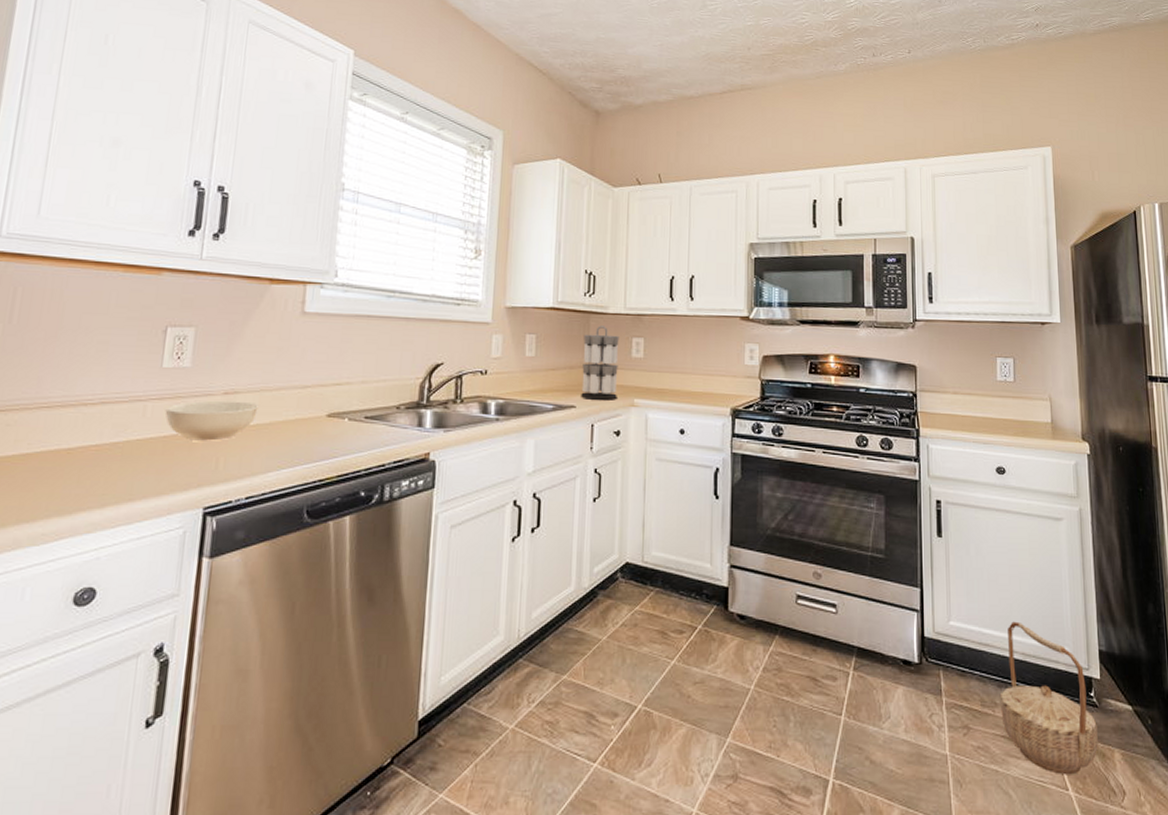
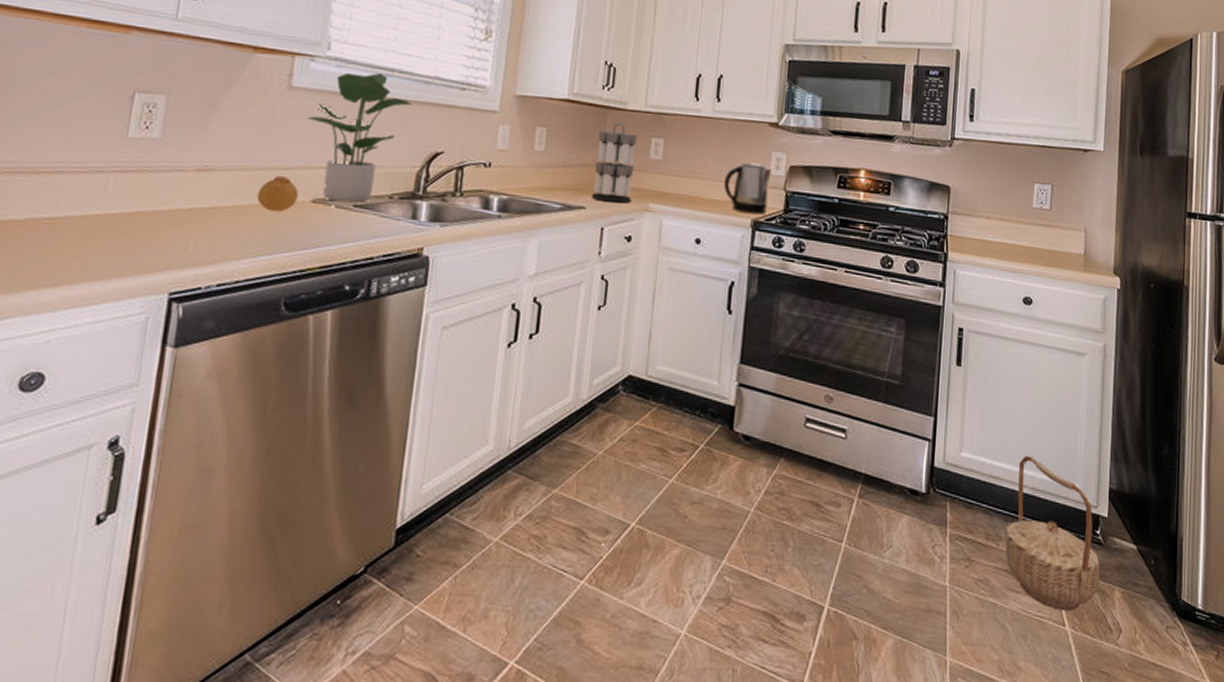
bowl: present [165,400,260,441] -> none [129,177,237,222]
fruit: none [278,395,315,428] -> present [256,176,299,212]
potted plant: none [319,294,413,415] -> present [306,72,412,203]
kettle: none [703,355,746,404] -> present [724,162,772,215]

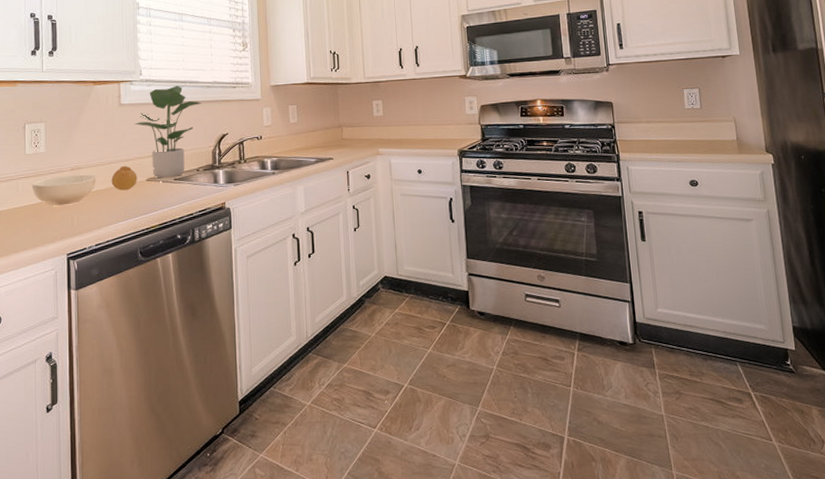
bowl: none [129,177,237,222] -> present [31,174,97,206]
spice rack: present [592,122,638,204] -> none [334,93,365,152]
kettle: present [724,162,772,215] -> none [432,107,468,147]
basket: present [1005,455,1100,611] -> none [705,306,797,429]

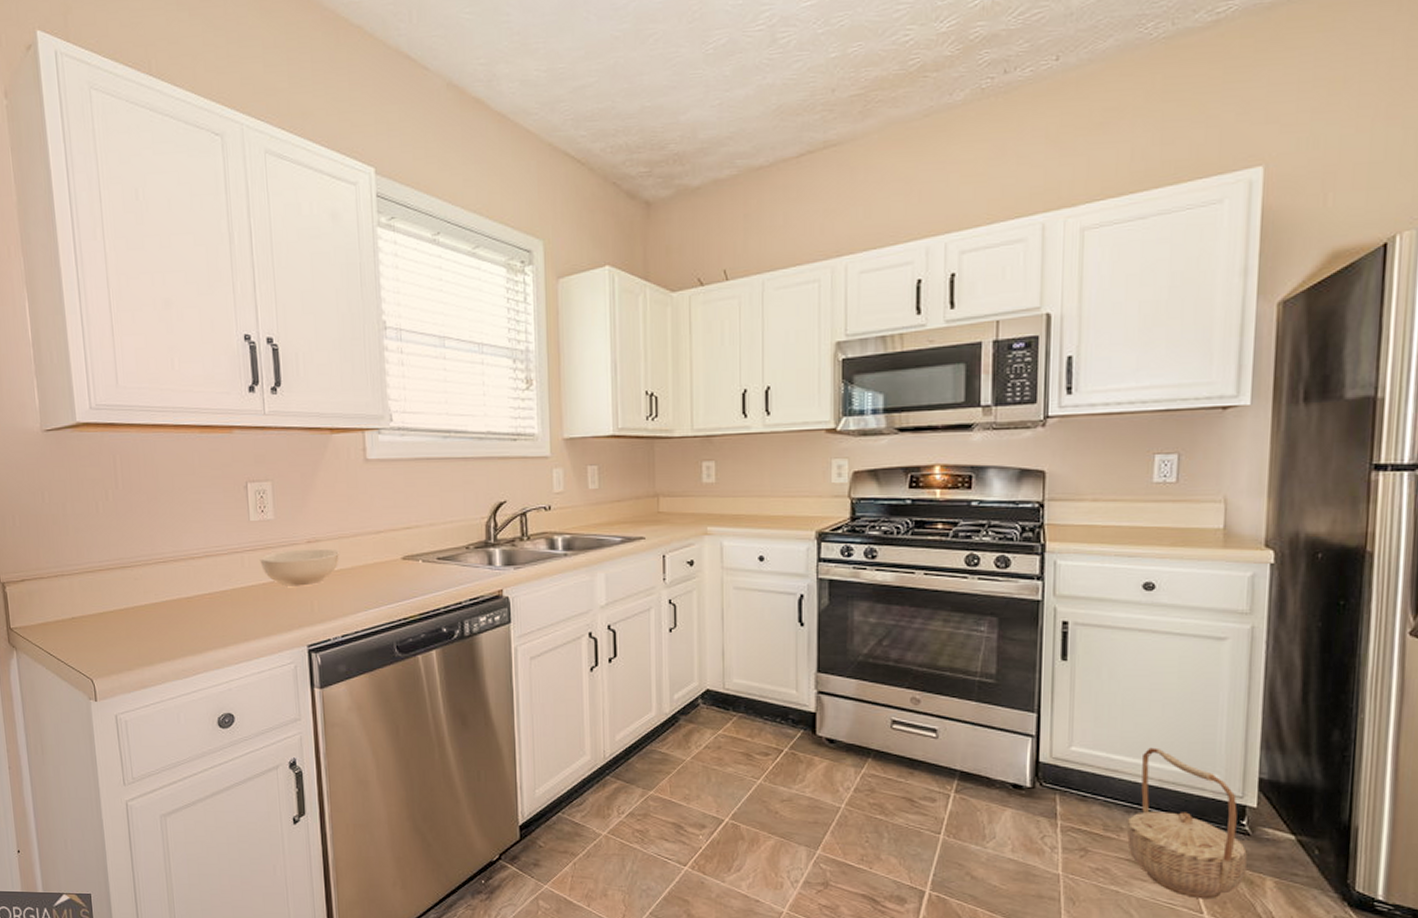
fruit: present [111,166,137,191] -> none [357,540,391,571]
potted plant: present [134,85,201,179] -> none [384,435,471,557]
basket: none [705,306,797,429] -> present [1126,747,1247,900]

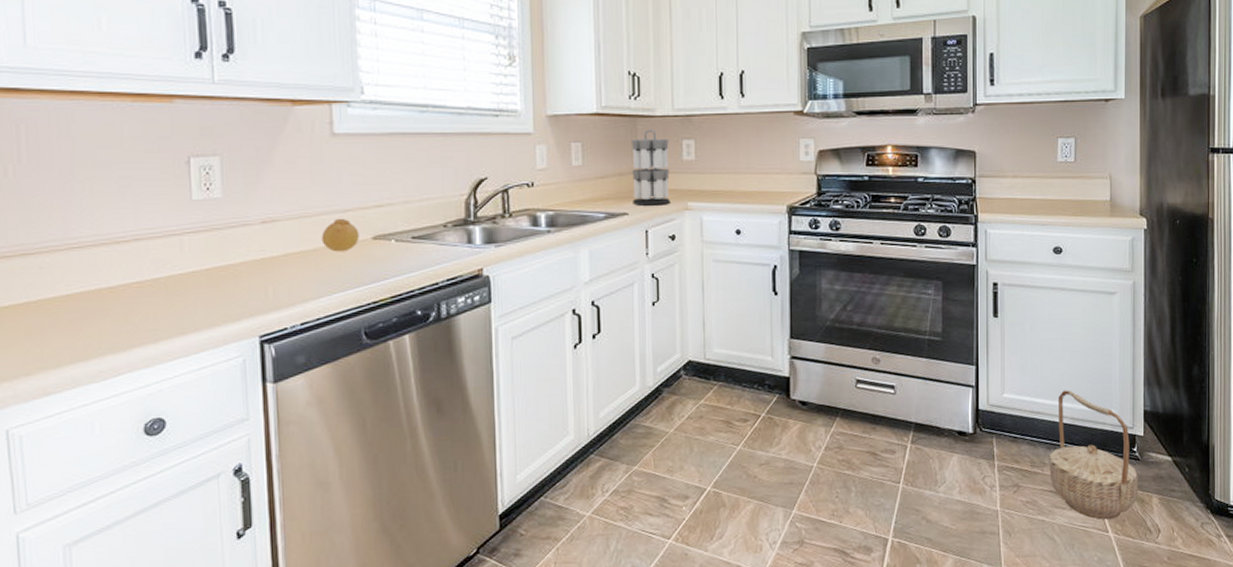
bowl: present [259,548,341,587] -> none [203,229,301,272]
fruit: none [357,540,391,571] -> present [321,219,359,252]
spice rack: none [649,451,689,530] -> present [632,129,670,206]

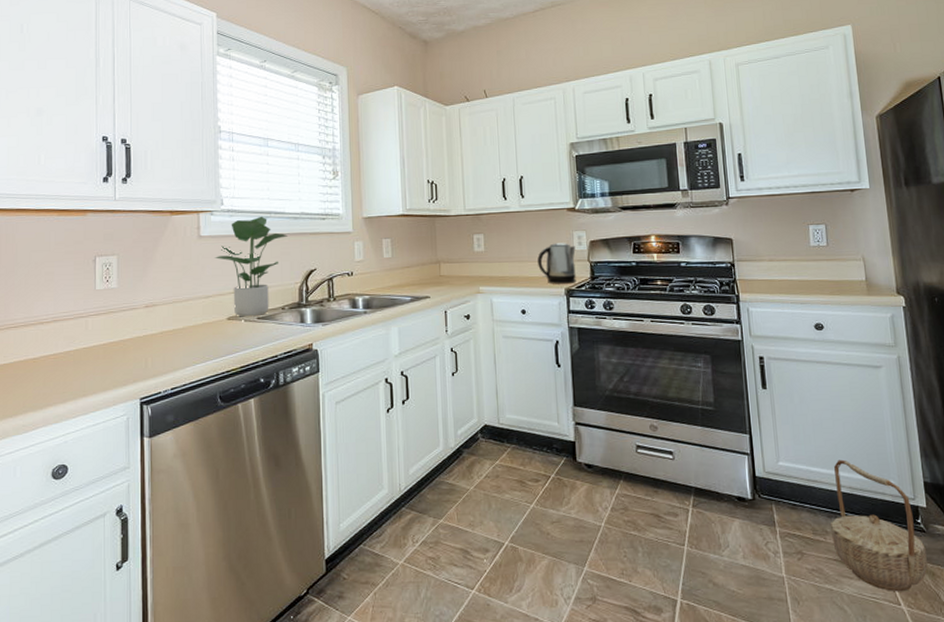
fruit: present [321,219,359,252] -> none [189,303,217,330]
potted plant: none [353,110,450,236] -> present [214,216,287,317]
spice rack: present [632,129,670,206] -> none [431,226,465,290]
kettle: none [757,152,801,202] -> present [537,243,576,285]

